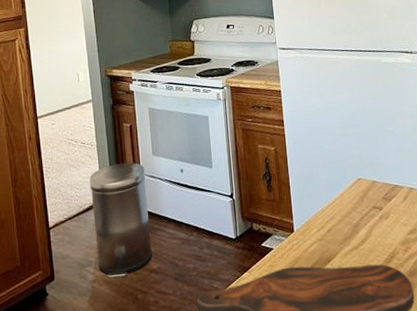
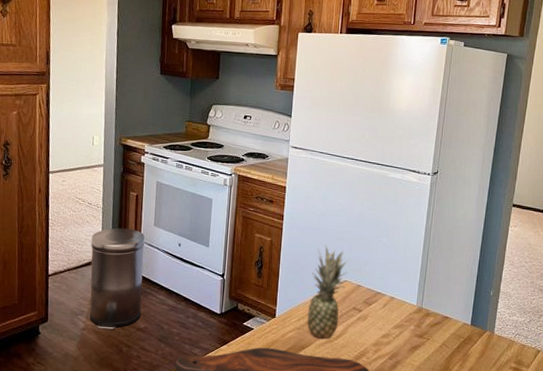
fruit: none [323,144,361,248] -> present [307,245,347,340]

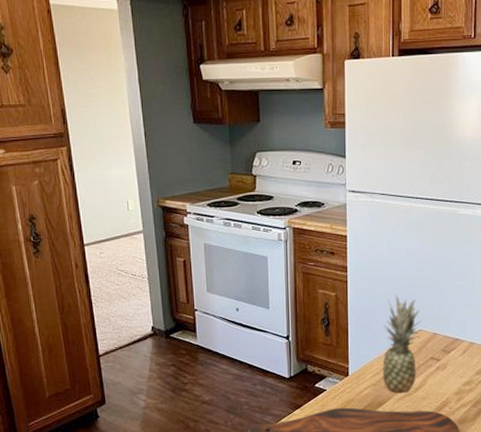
pedal bin: present [89,228,145,331] -> none [140,297,204,407]

